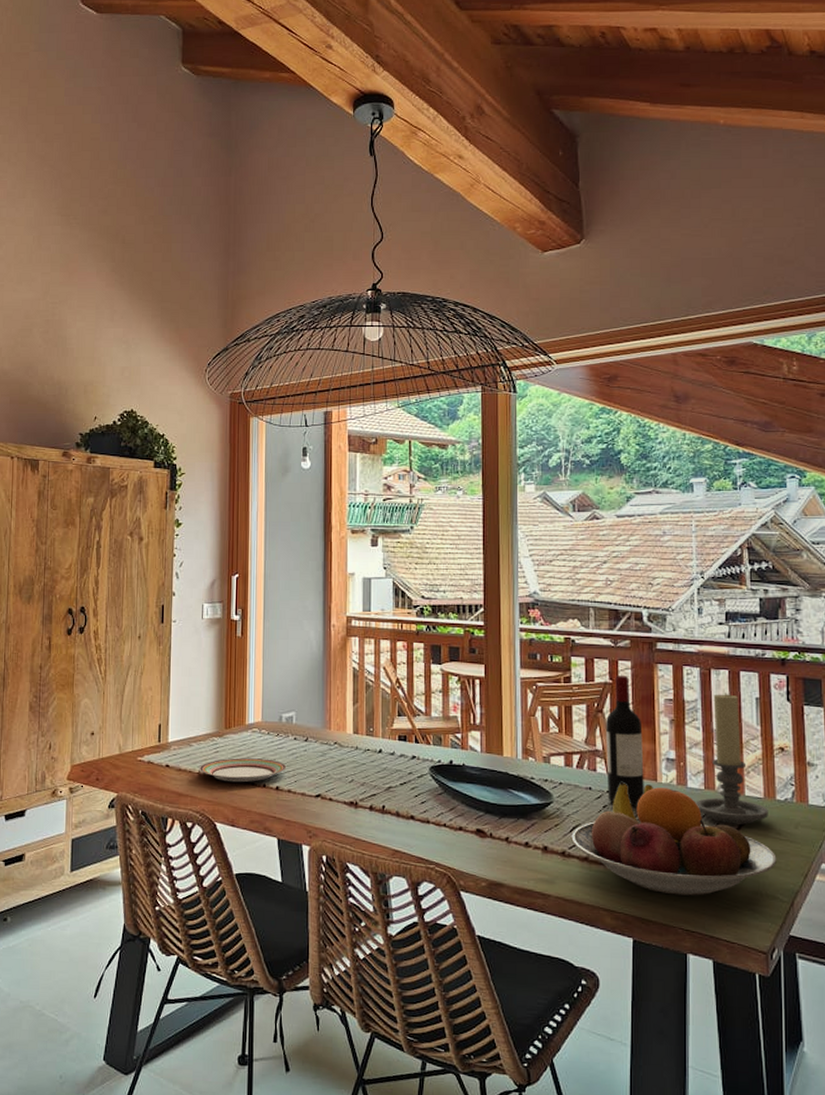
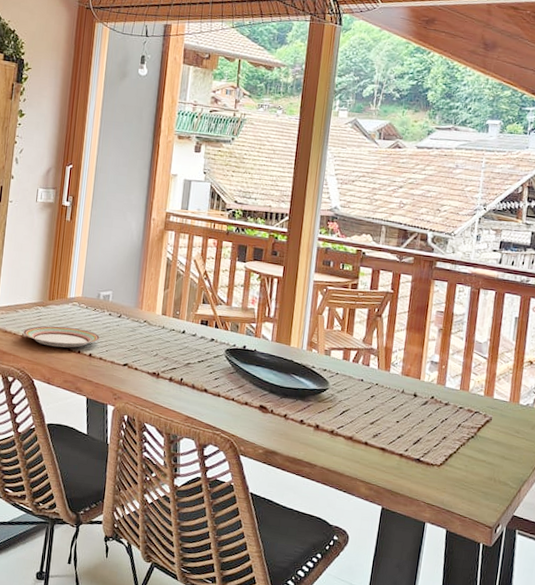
fruit bowl: present [571,782,777,896] -> none [340,377,513,477]
wine bottle: present [606,676,644,807] -> none [376,287,414,399]
candle holder: present [695,693,768,825] -> none [450,310,511,422]

